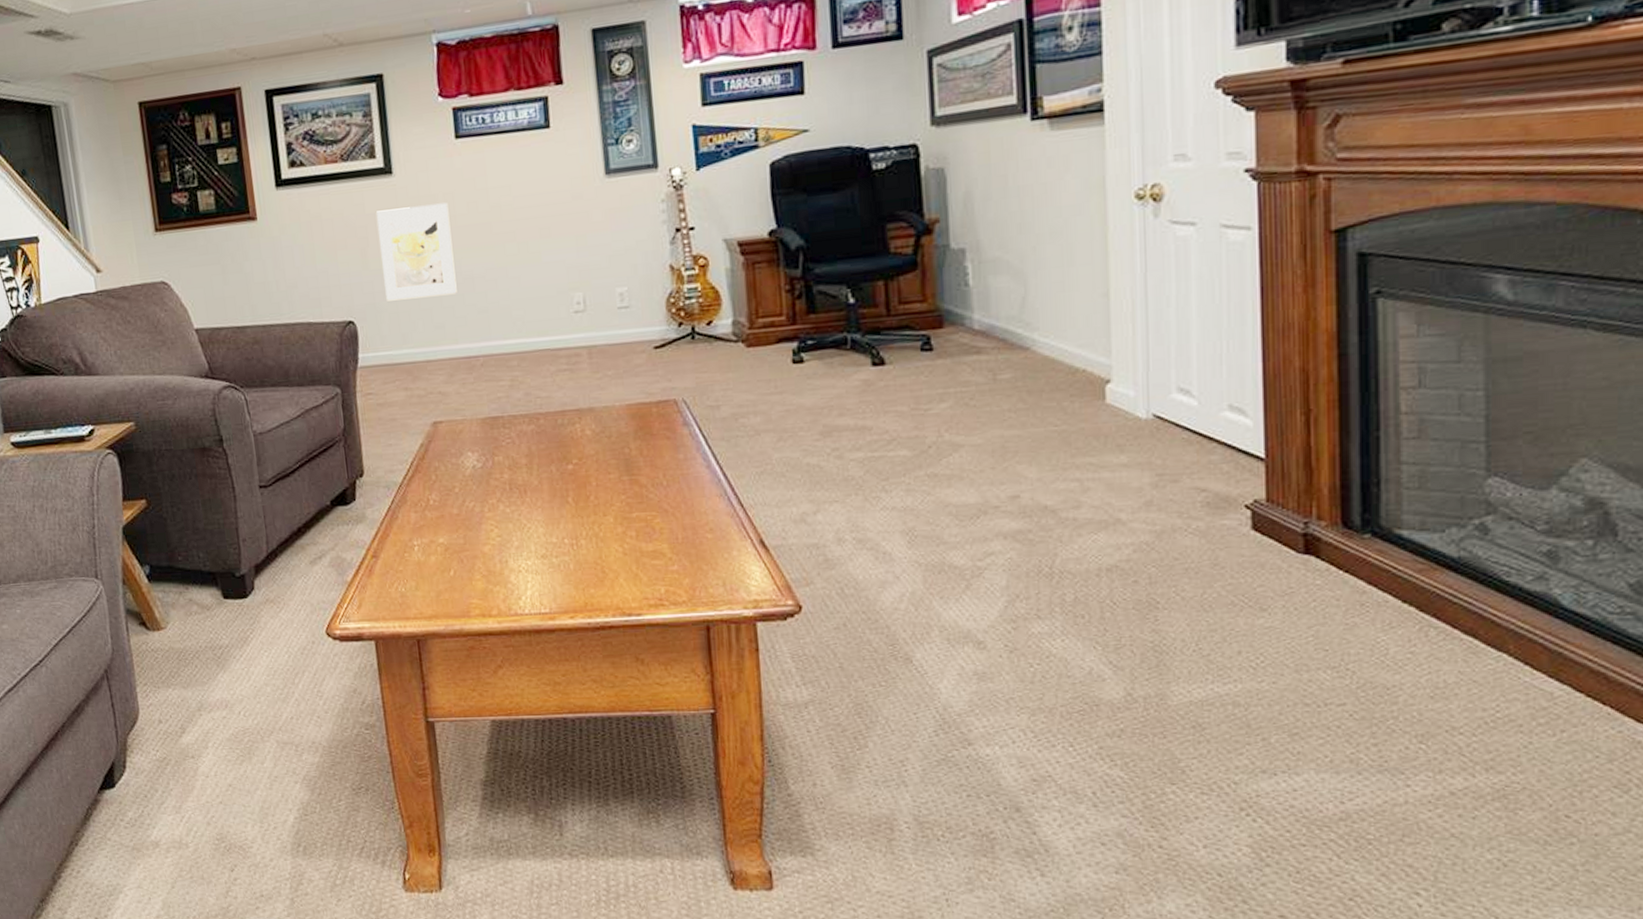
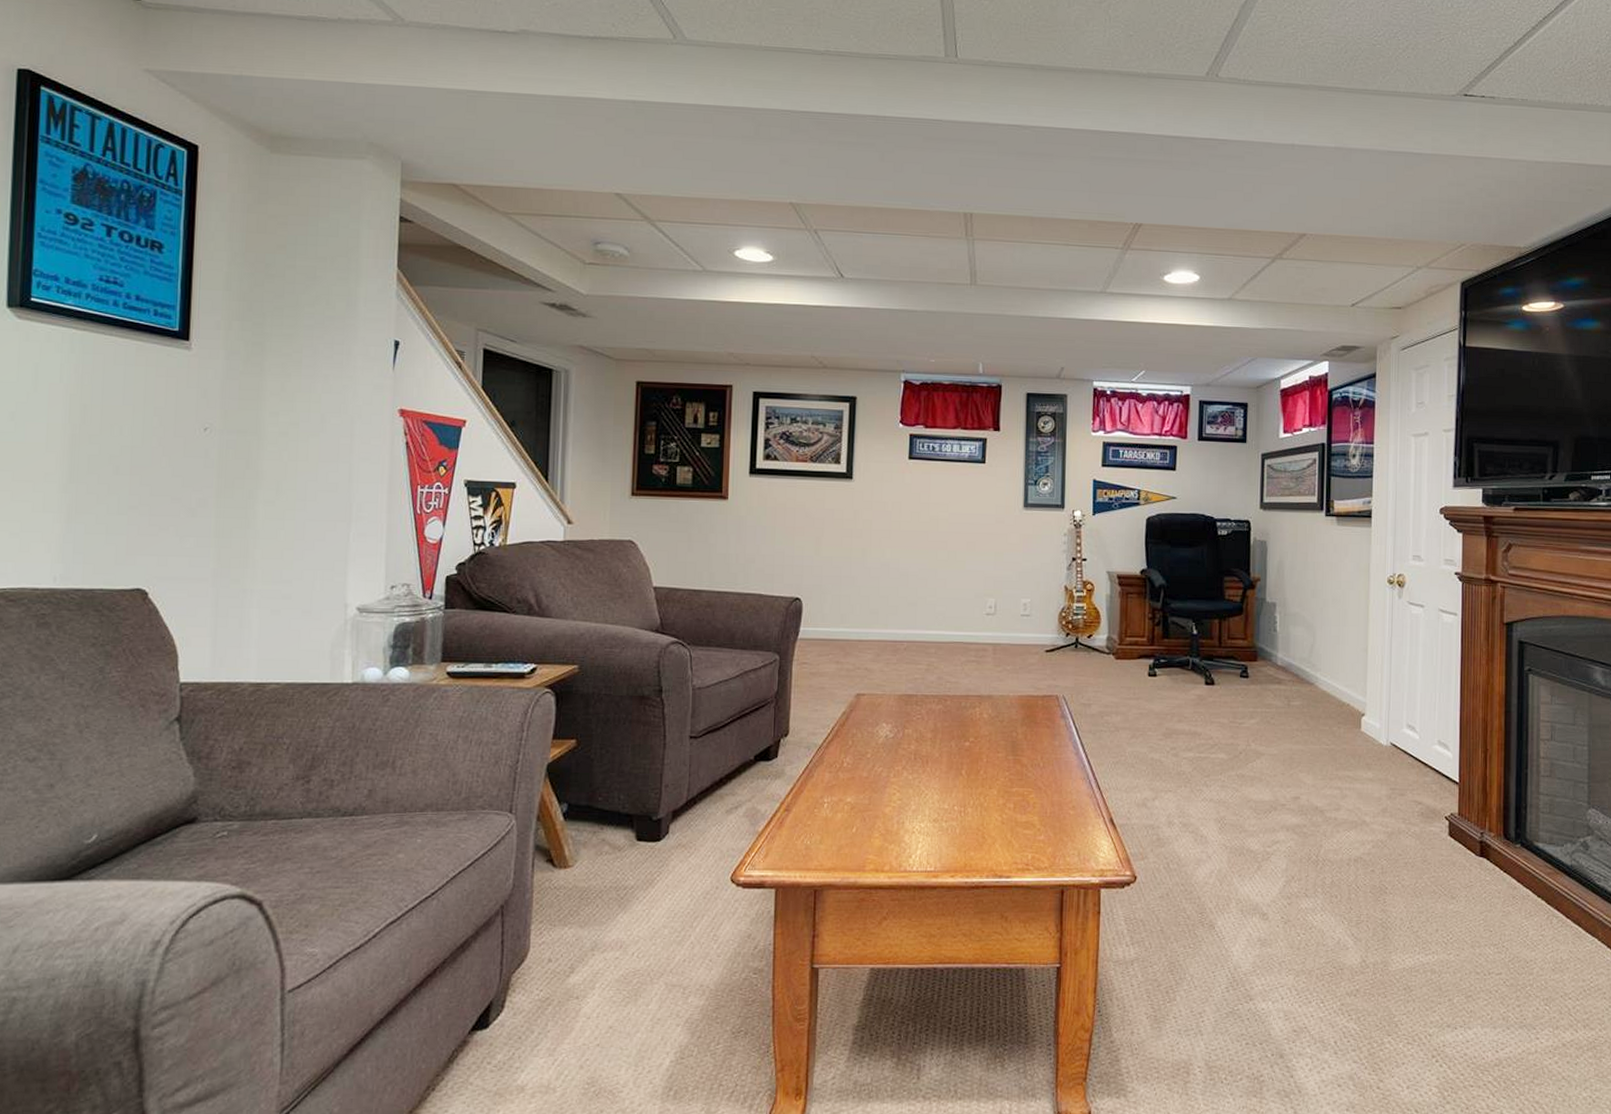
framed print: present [377,203,457,301] -> none [832,508,895,587]

